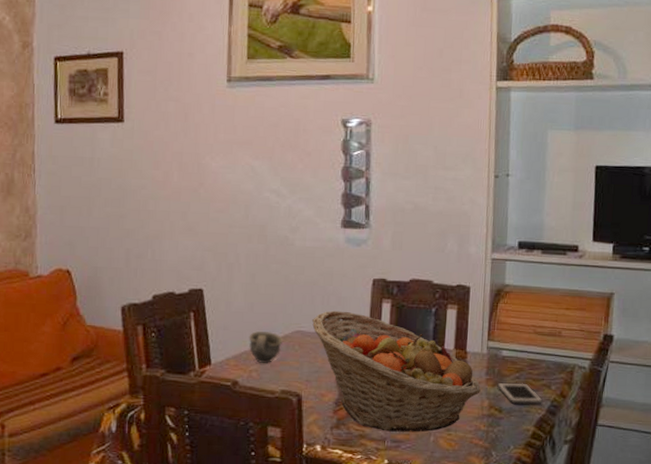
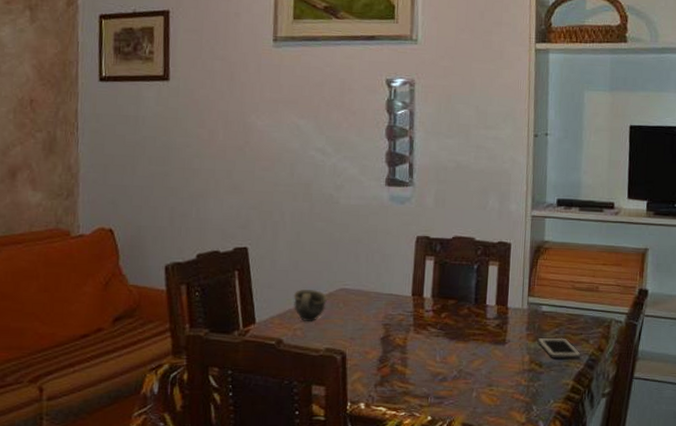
fruit basket: present [312,310,481,432] -> none [357,268,521,388]

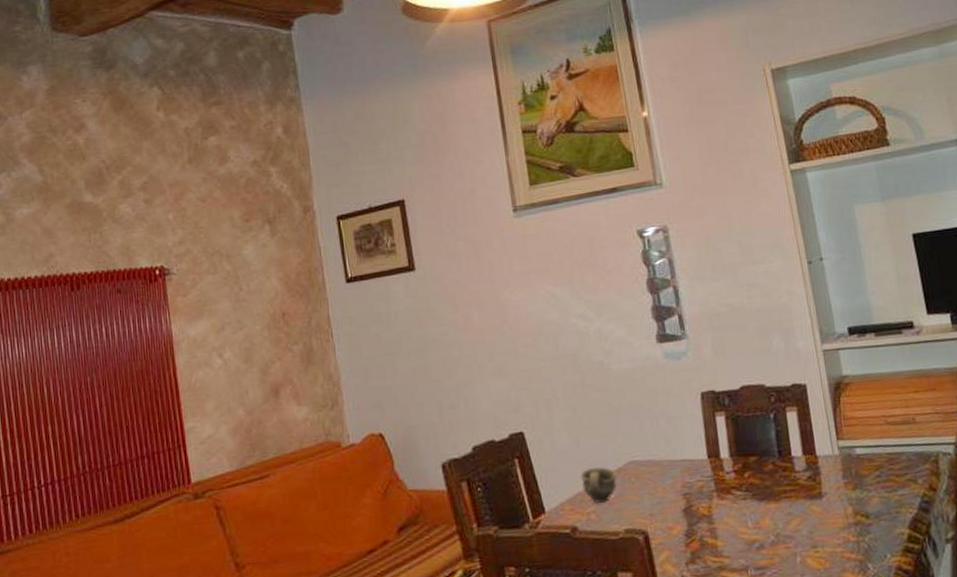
cell phone: present [537,337,581,360] -> none [857,481,912,506]

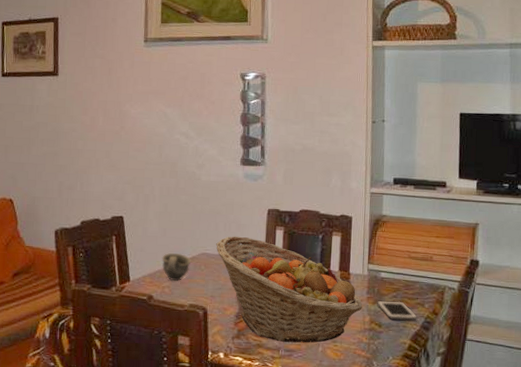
fruit basket: none [645,432,841,559] -> present [216,236,362,343]
cell phone: none [857,481,912,506] -> present [377,300,417,321]

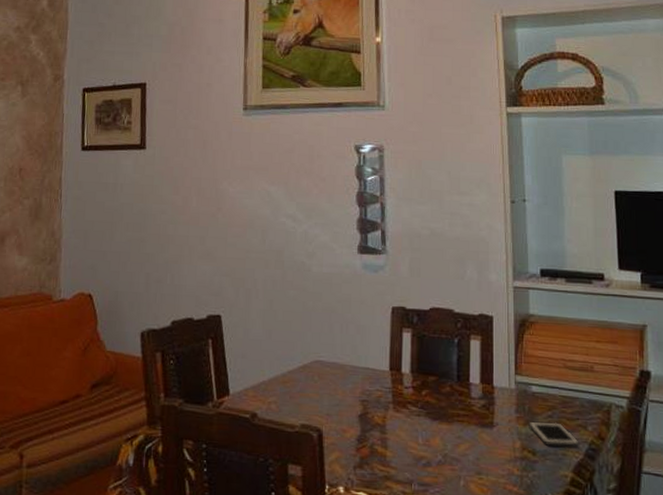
cup: present [162,253,191,281] -> none [267,360,301,395]
fruit basket: present [216,236,362,343] -> none [331,339,511,475]

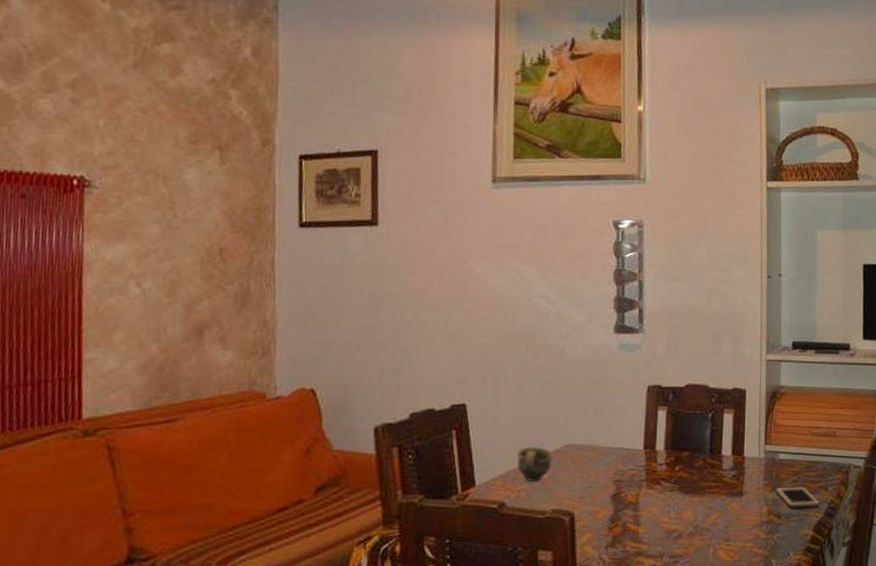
cup: none [267,360,301,395] -> present [516,446,553,481]

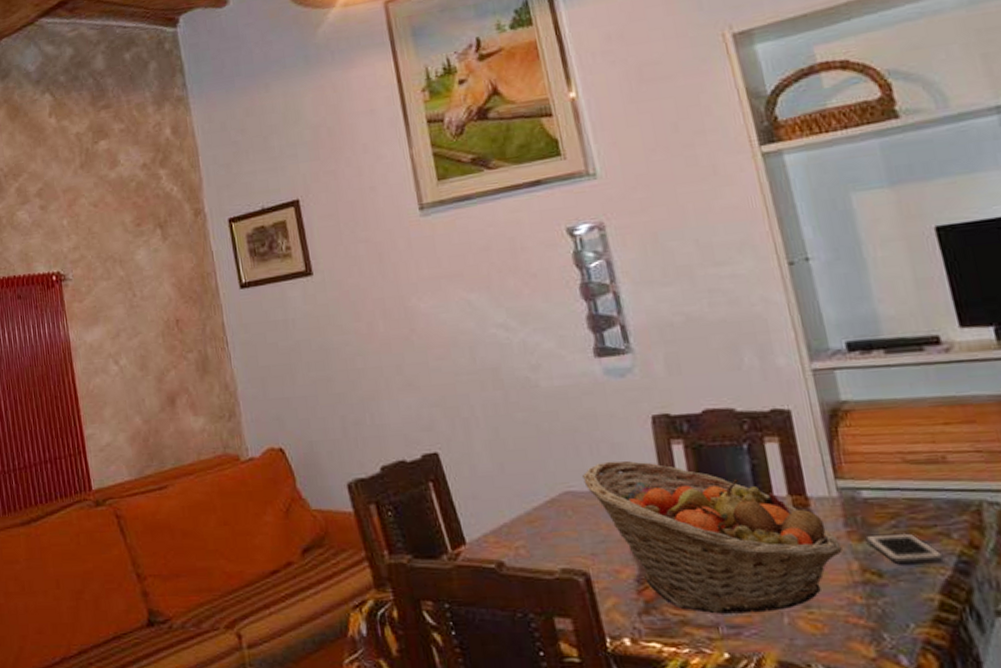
cup: present [516,446,553,481] -> none [505,495,550,537]
fruit basket: none [585,421,759,547] -> present [583,461,843,614]

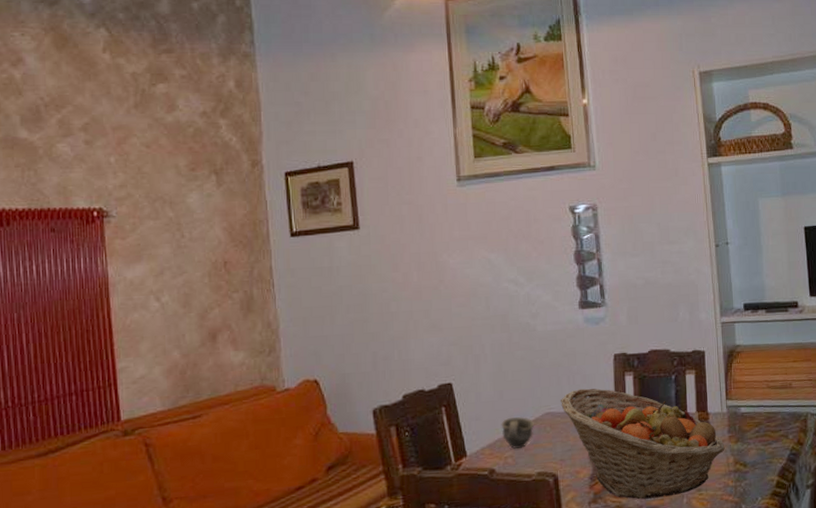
cup: none [505,495,550,537] -> present [501,416,534,449]
cell phone: present [865,533,944,564] -> none [739,436,782,457]

